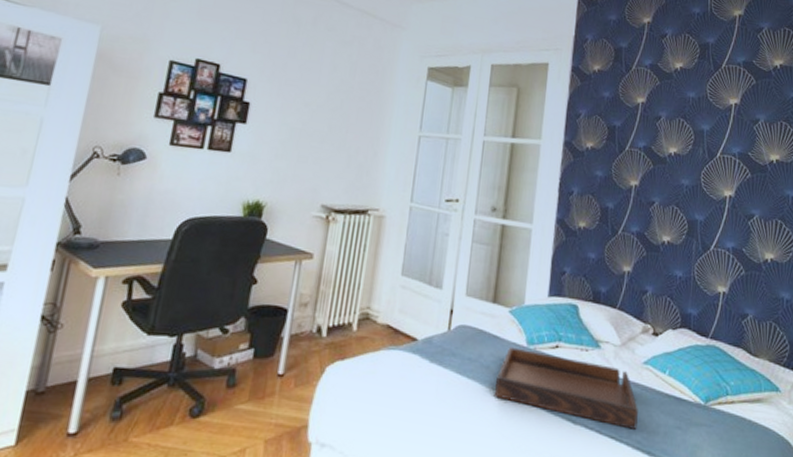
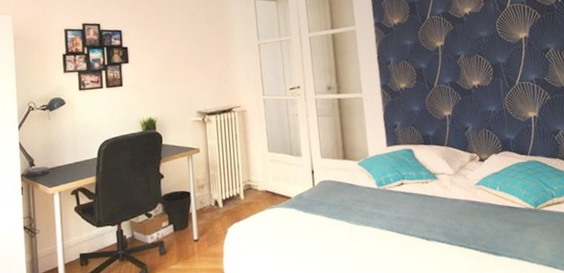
serving tray: present [494,347,638,429] -> none [358,190,481,237]

